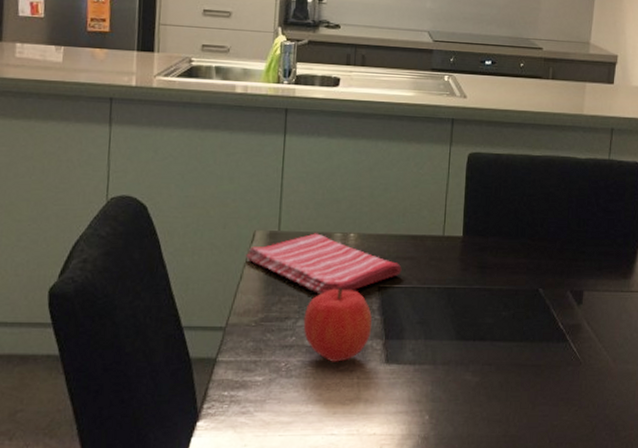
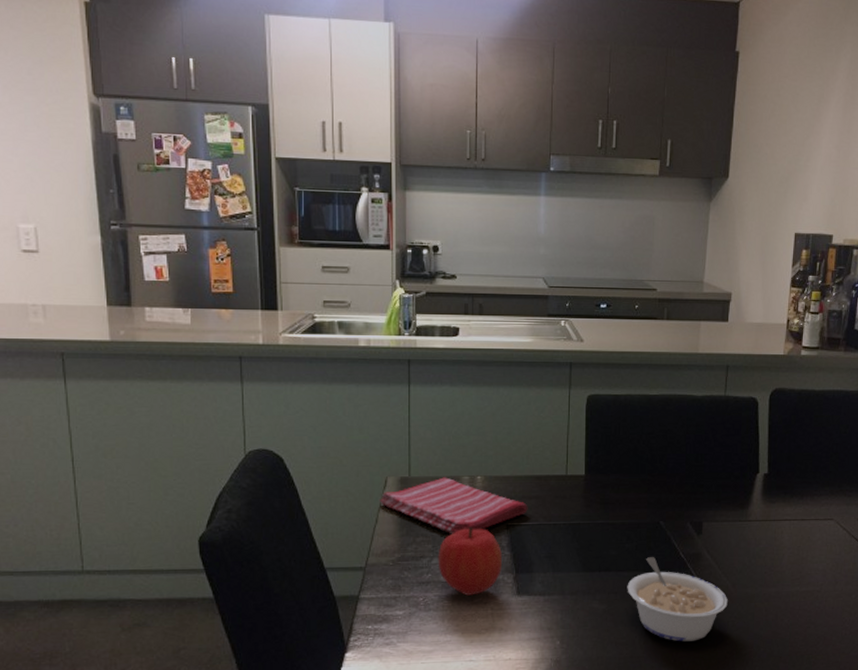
legume: none [502,327,608,421] -> present [627,557,728,642]

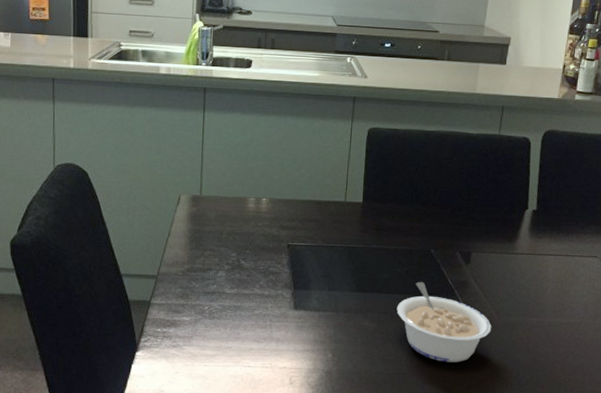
dish towel: present [380,477,528,534] -> none [173,197,308,250]
fruit: present [438,527,502,596] -> none [223,244,282,307]

